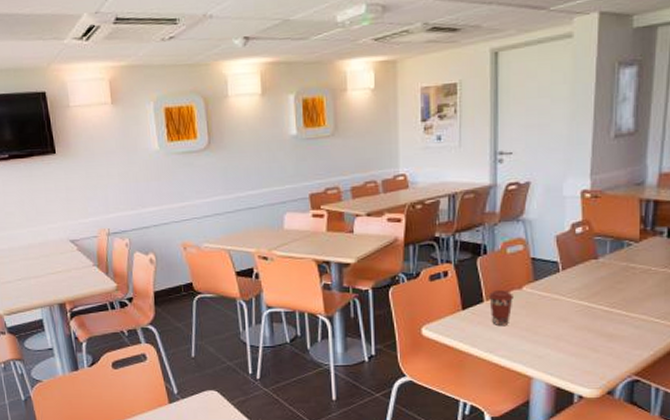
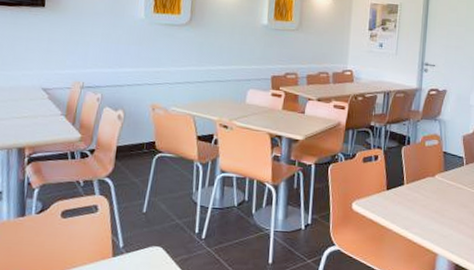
coffee cup: present [489,289,513,327] -> none [409,175,428,208]

